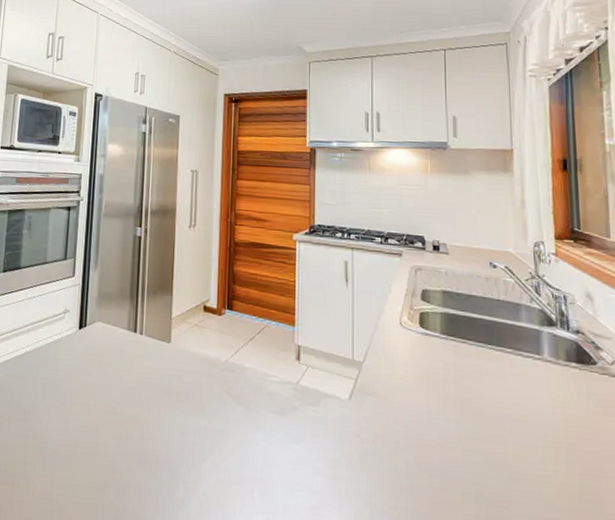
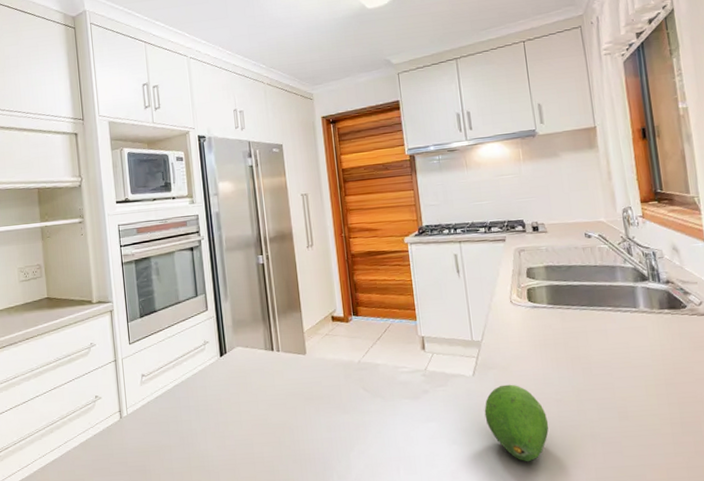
fruit: none [357,416,428,512] -> present [484,384,549,462]

